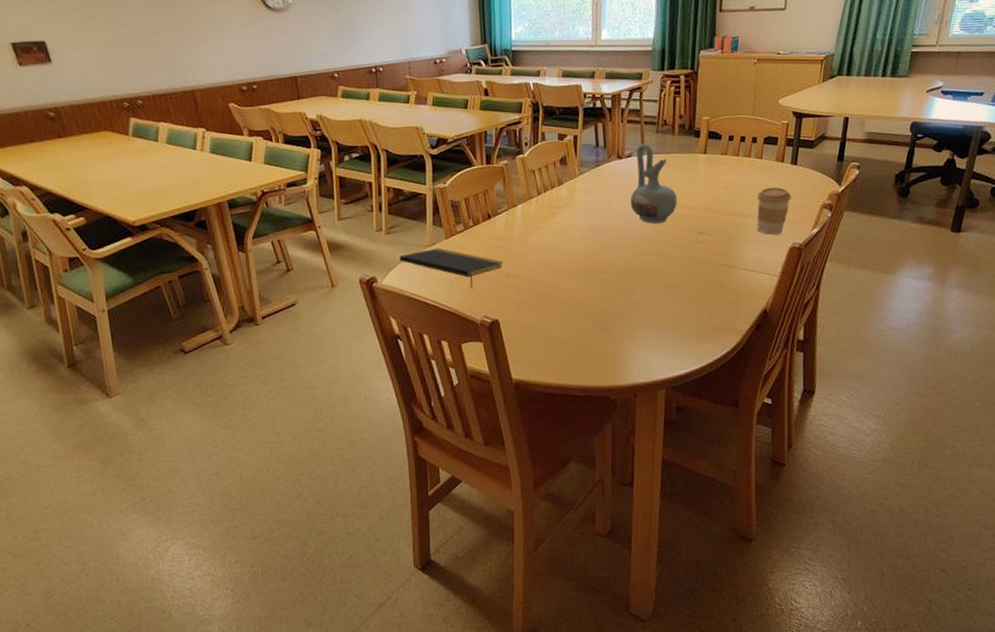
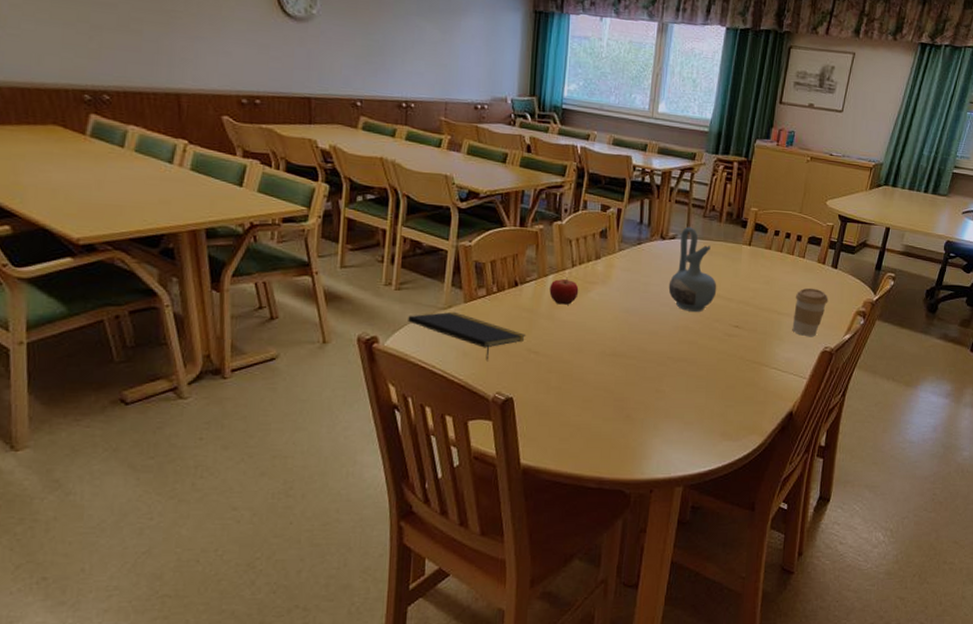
fruit: none [519,205,547,231] -> present [549,277,579,305]

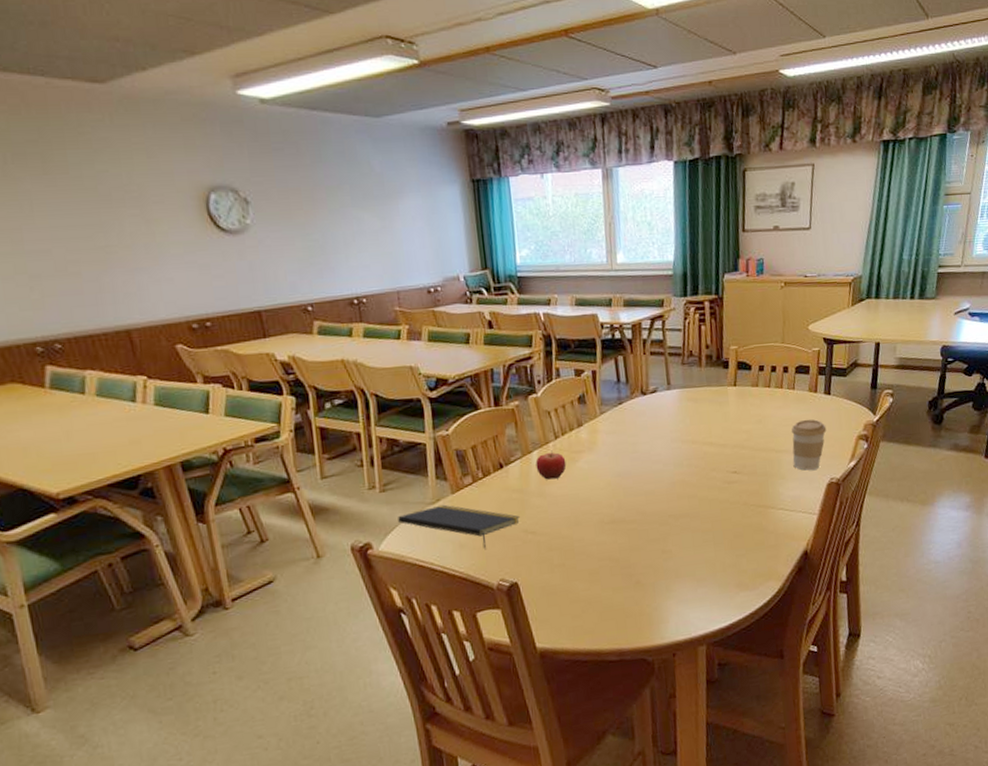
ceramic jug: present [668,226,717,312] -> none [657,377,709,465]

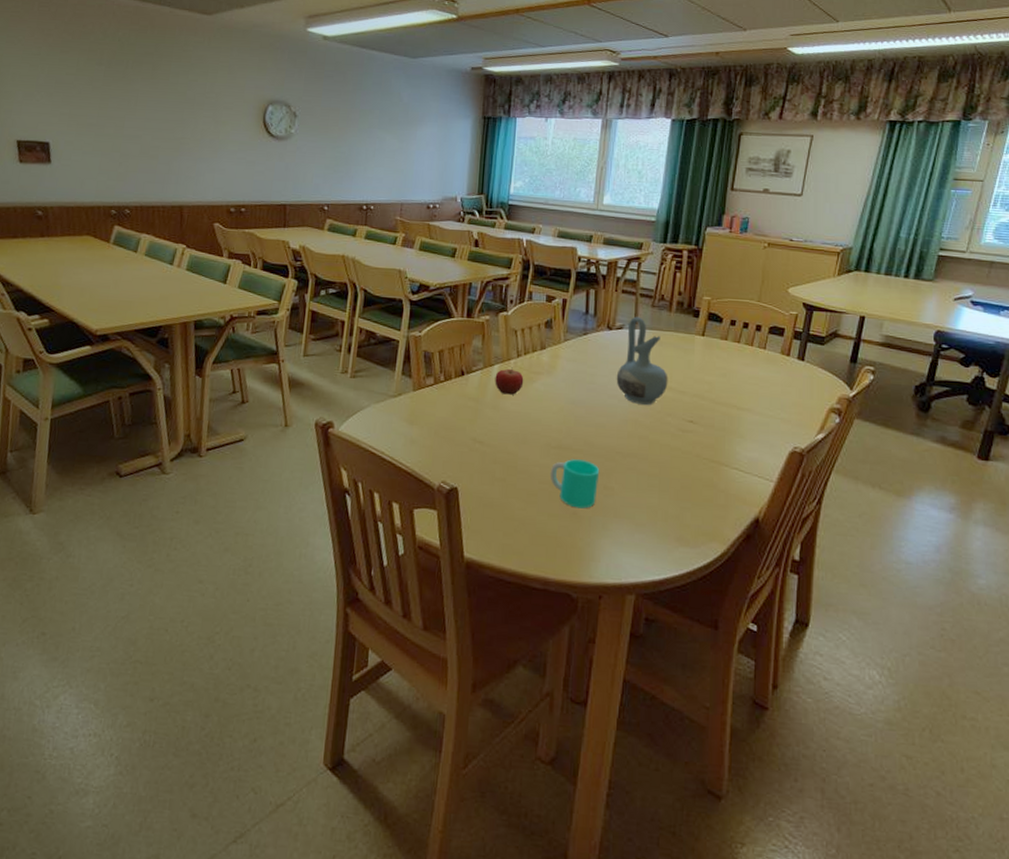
notepad: present [398,504,520,549] -> none [361,399,471,449]
cup: none [607,529,657,577] -> present [550,459,600,509]
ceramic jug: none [657,377,709,465] -> present [616,316,668,405]
coffee cup: present [791,419,827,470] -> none [754,381,796,435]

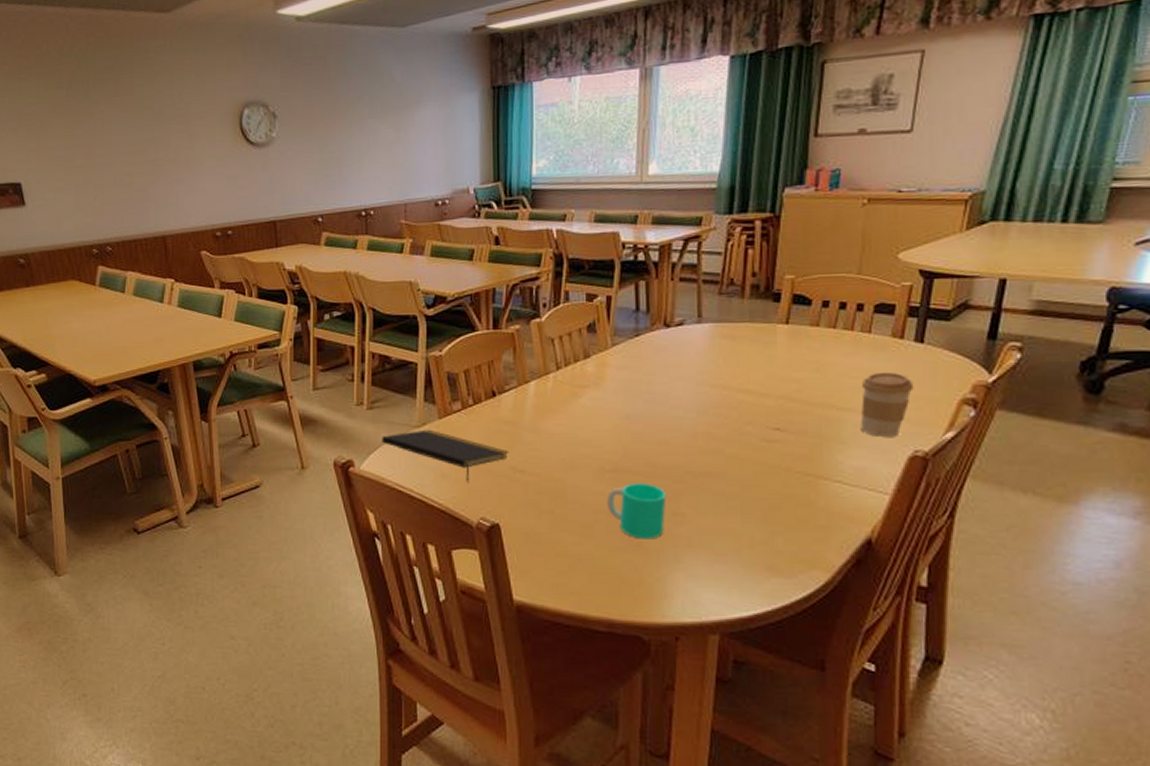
notepad: none [361,399,471,449] -> present [382,429,508,482]
fruit: present [495,367,524,395] -> none [532,382,567,414]
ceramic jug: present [616,316,668,405] -> none [679,308,745,413]
coffee cup: none [754,381,796,435] -> present [860,371,914,437]

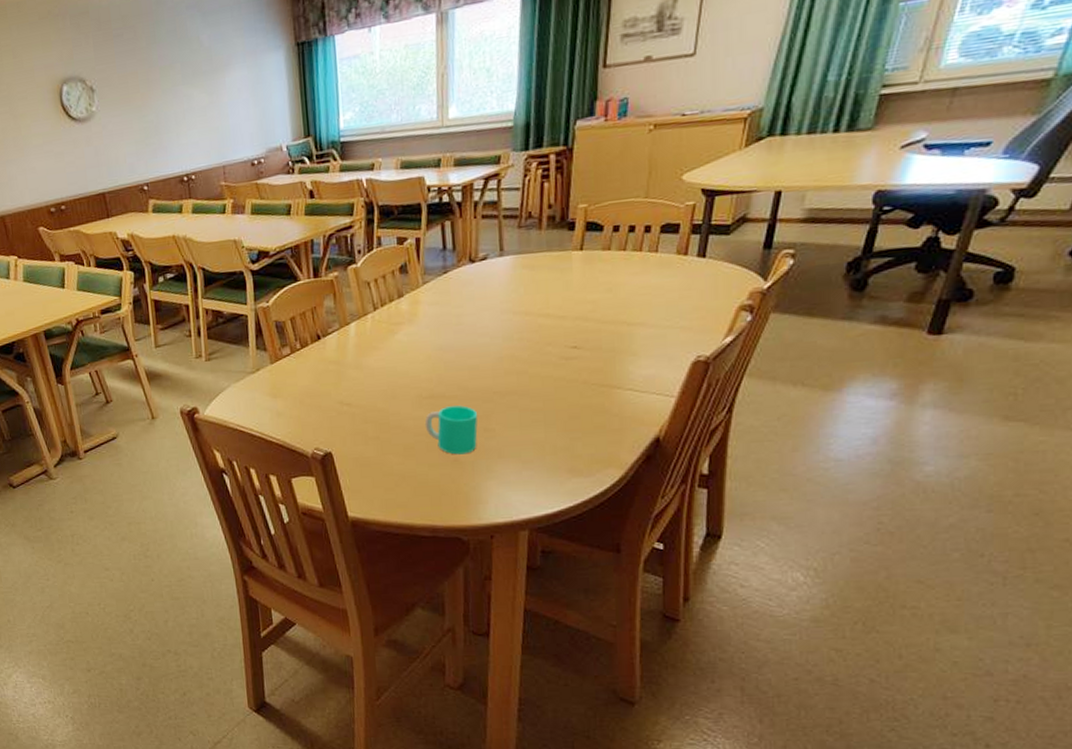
notepad: present [382,429,508,482] -> none [221,374,336,418]
coffee cup: present [860,371,914,437] -> none [649,286,697,346]

